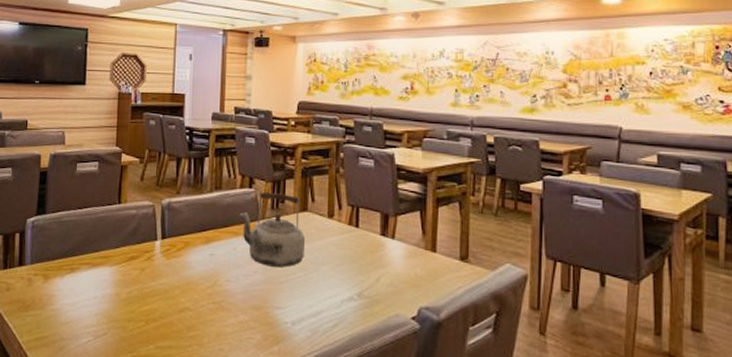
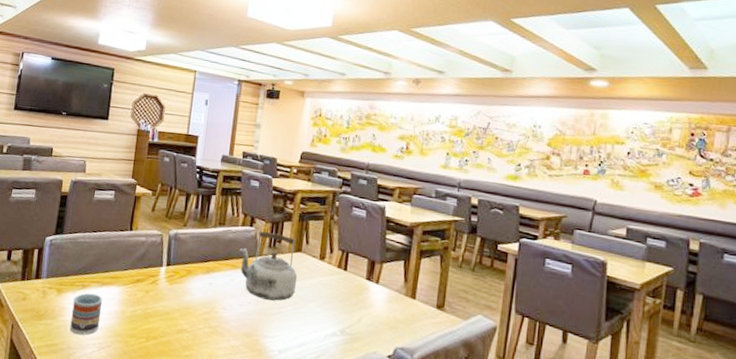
cup: none [60,276,95,324] -> present [69,293,103,335]

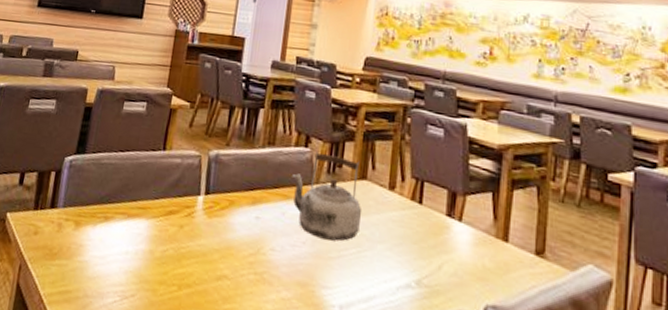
cup: present [69,293,103,335] -> none [87,226,129,280]

